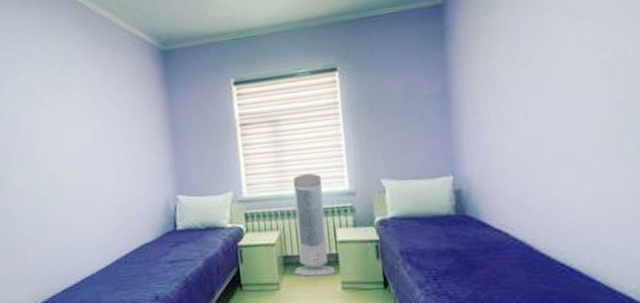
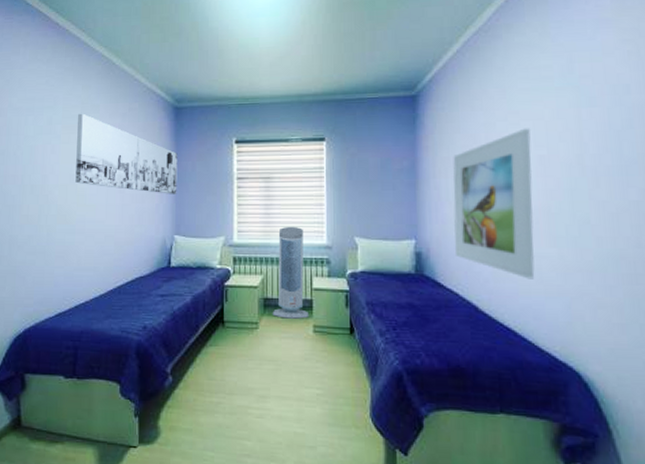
wall art: none [57,69,175,151] -> present [75,113,178,194]
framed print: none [492,27,602,210] -> present [453,128,535,279]

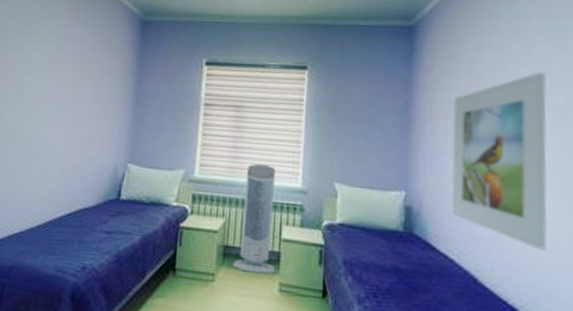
wall art: present [75,113,178,194] -> none [24,20,141,117]

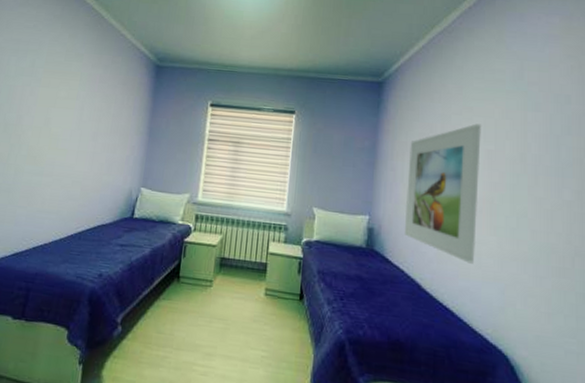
air purifier: present [231,163,276,275] -> none [226,190,265,281]

